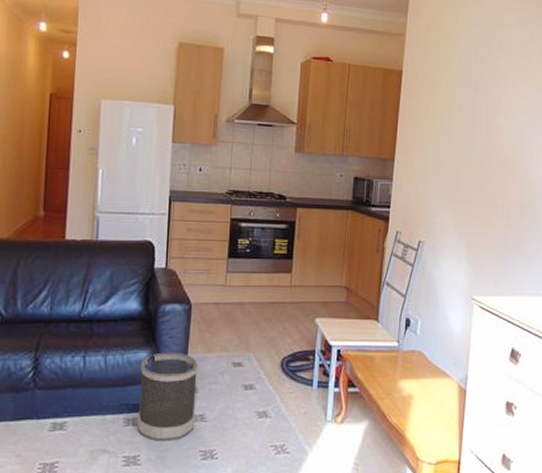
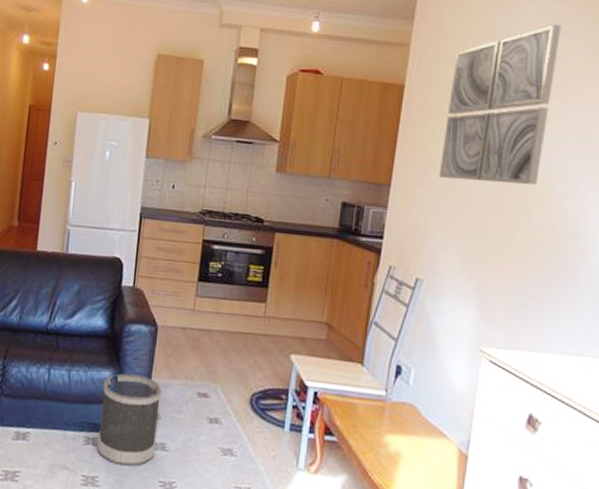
wall art: none [433,18,524,156] -> present [438,24,562,186]

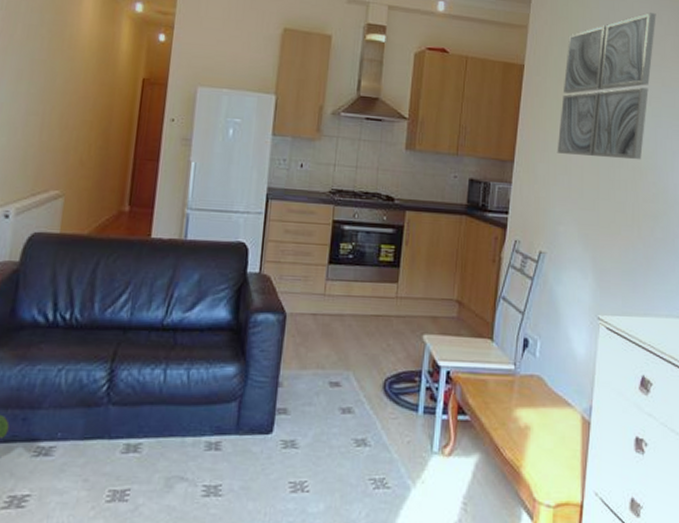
wastebasket: present [97,373,162,467] -> none [220,367,292,469]

